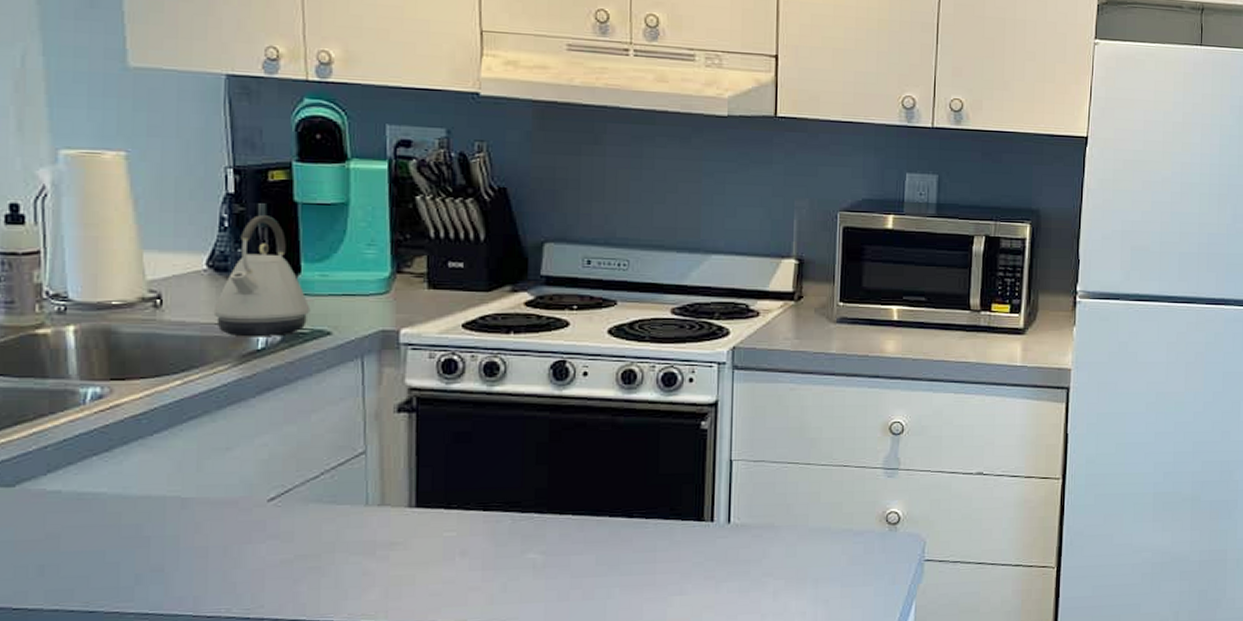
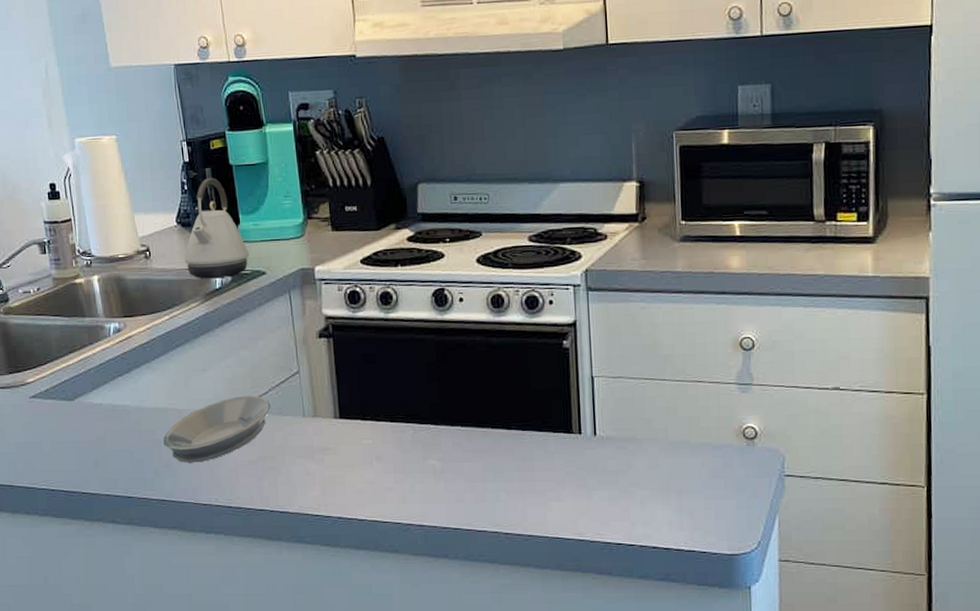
dish: none [154,479,321,565] -> present [163,395,271,463]

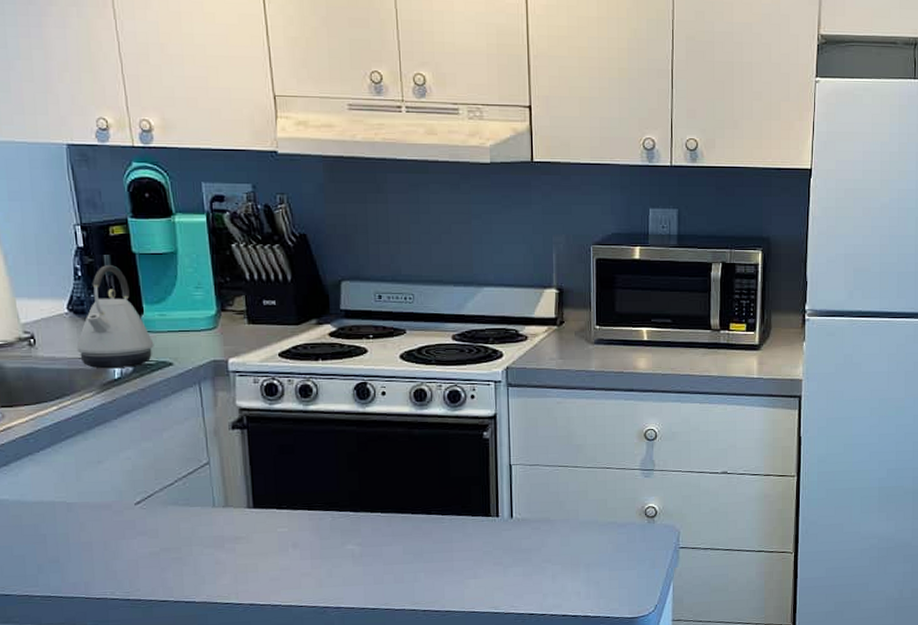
dish: present [163,395,271,463] -> none [49,486,177,557]

